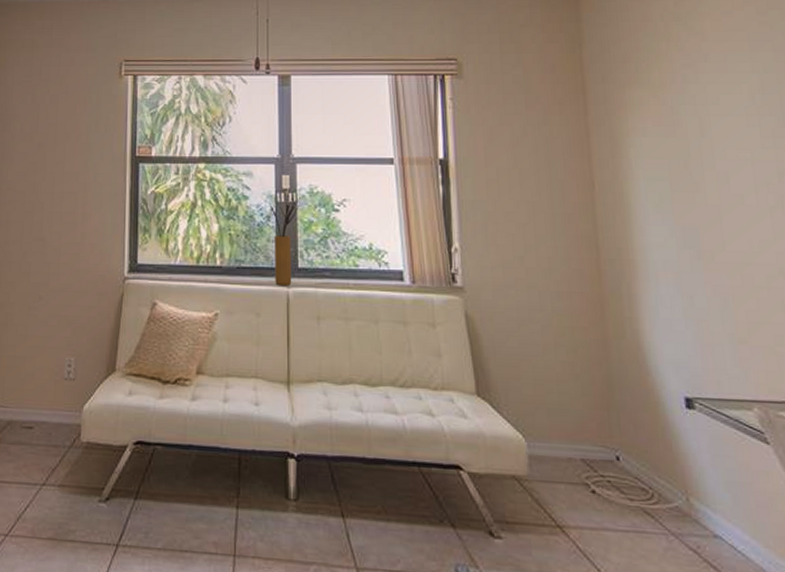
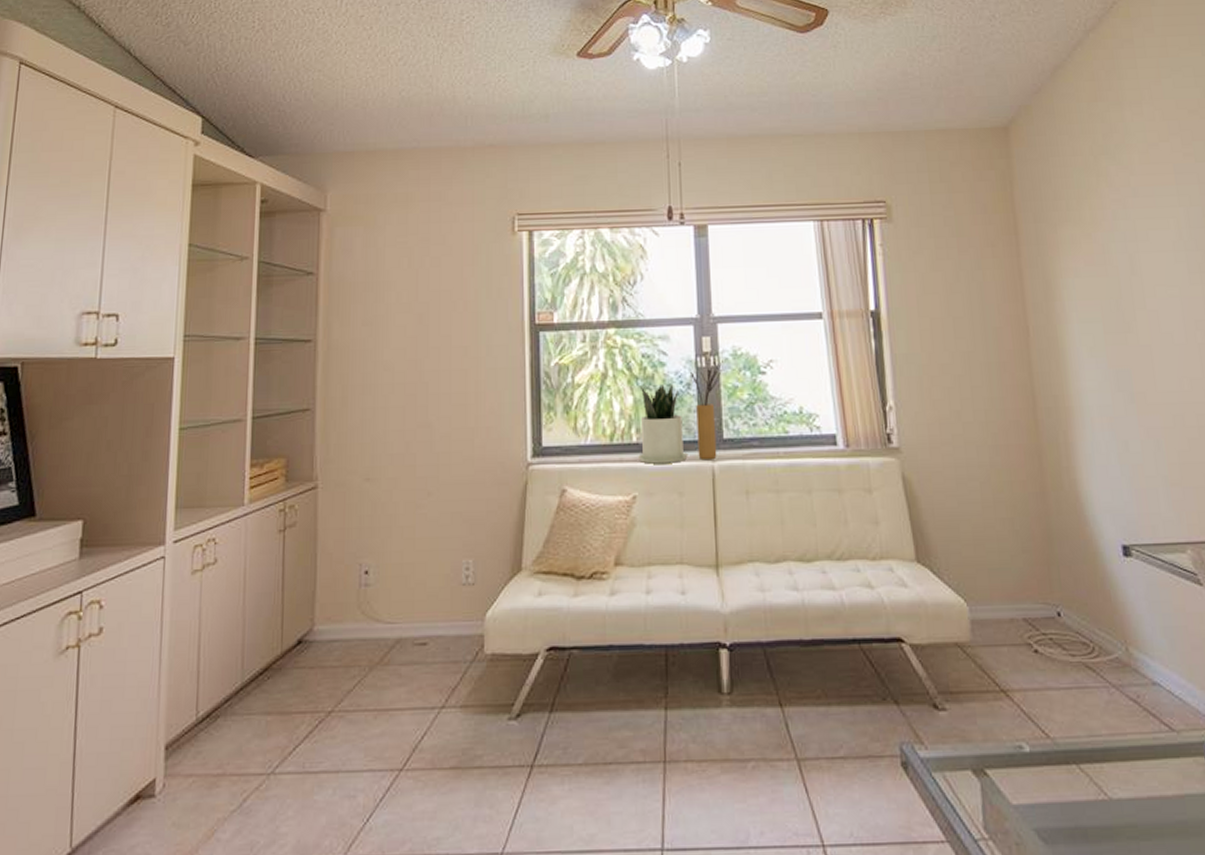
planter: none [221,216,266,287] -> present [638,385,688,464]

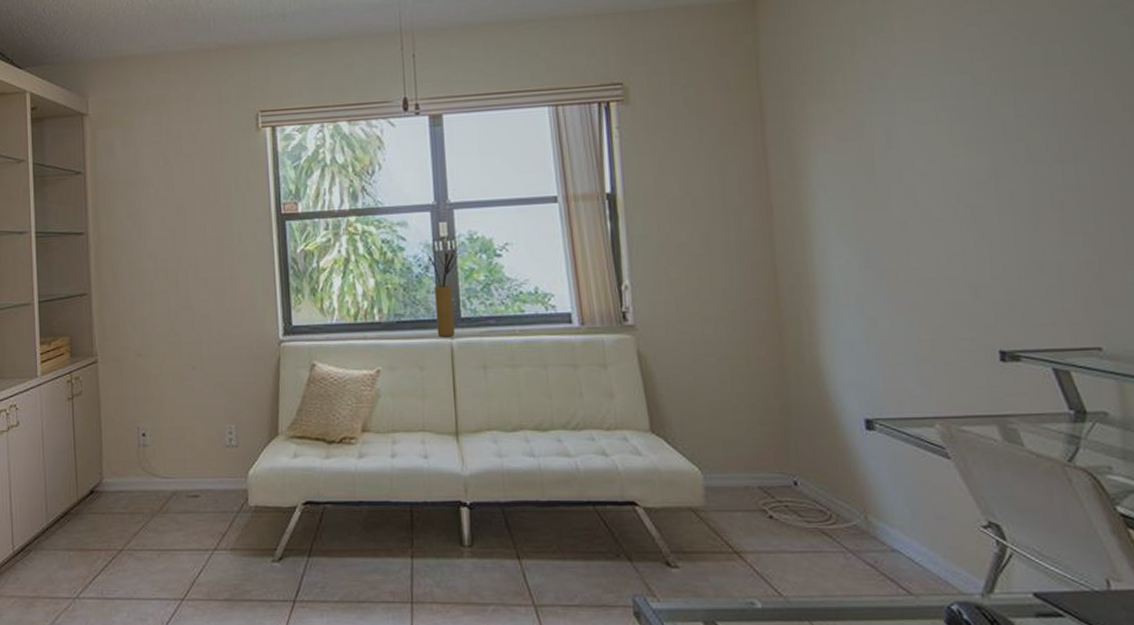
planter: present [638,385,688,464] -> none [381,268,428,341]

